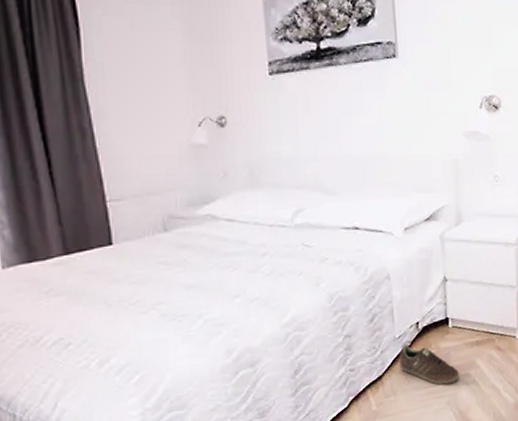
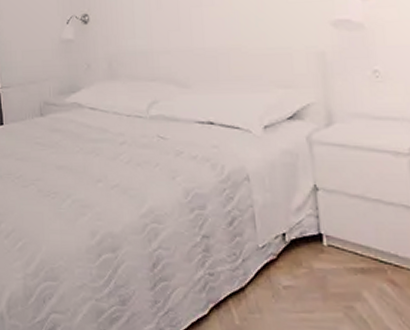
sneaker: present [399,342,460,385] -> none [264,255,341,314]

